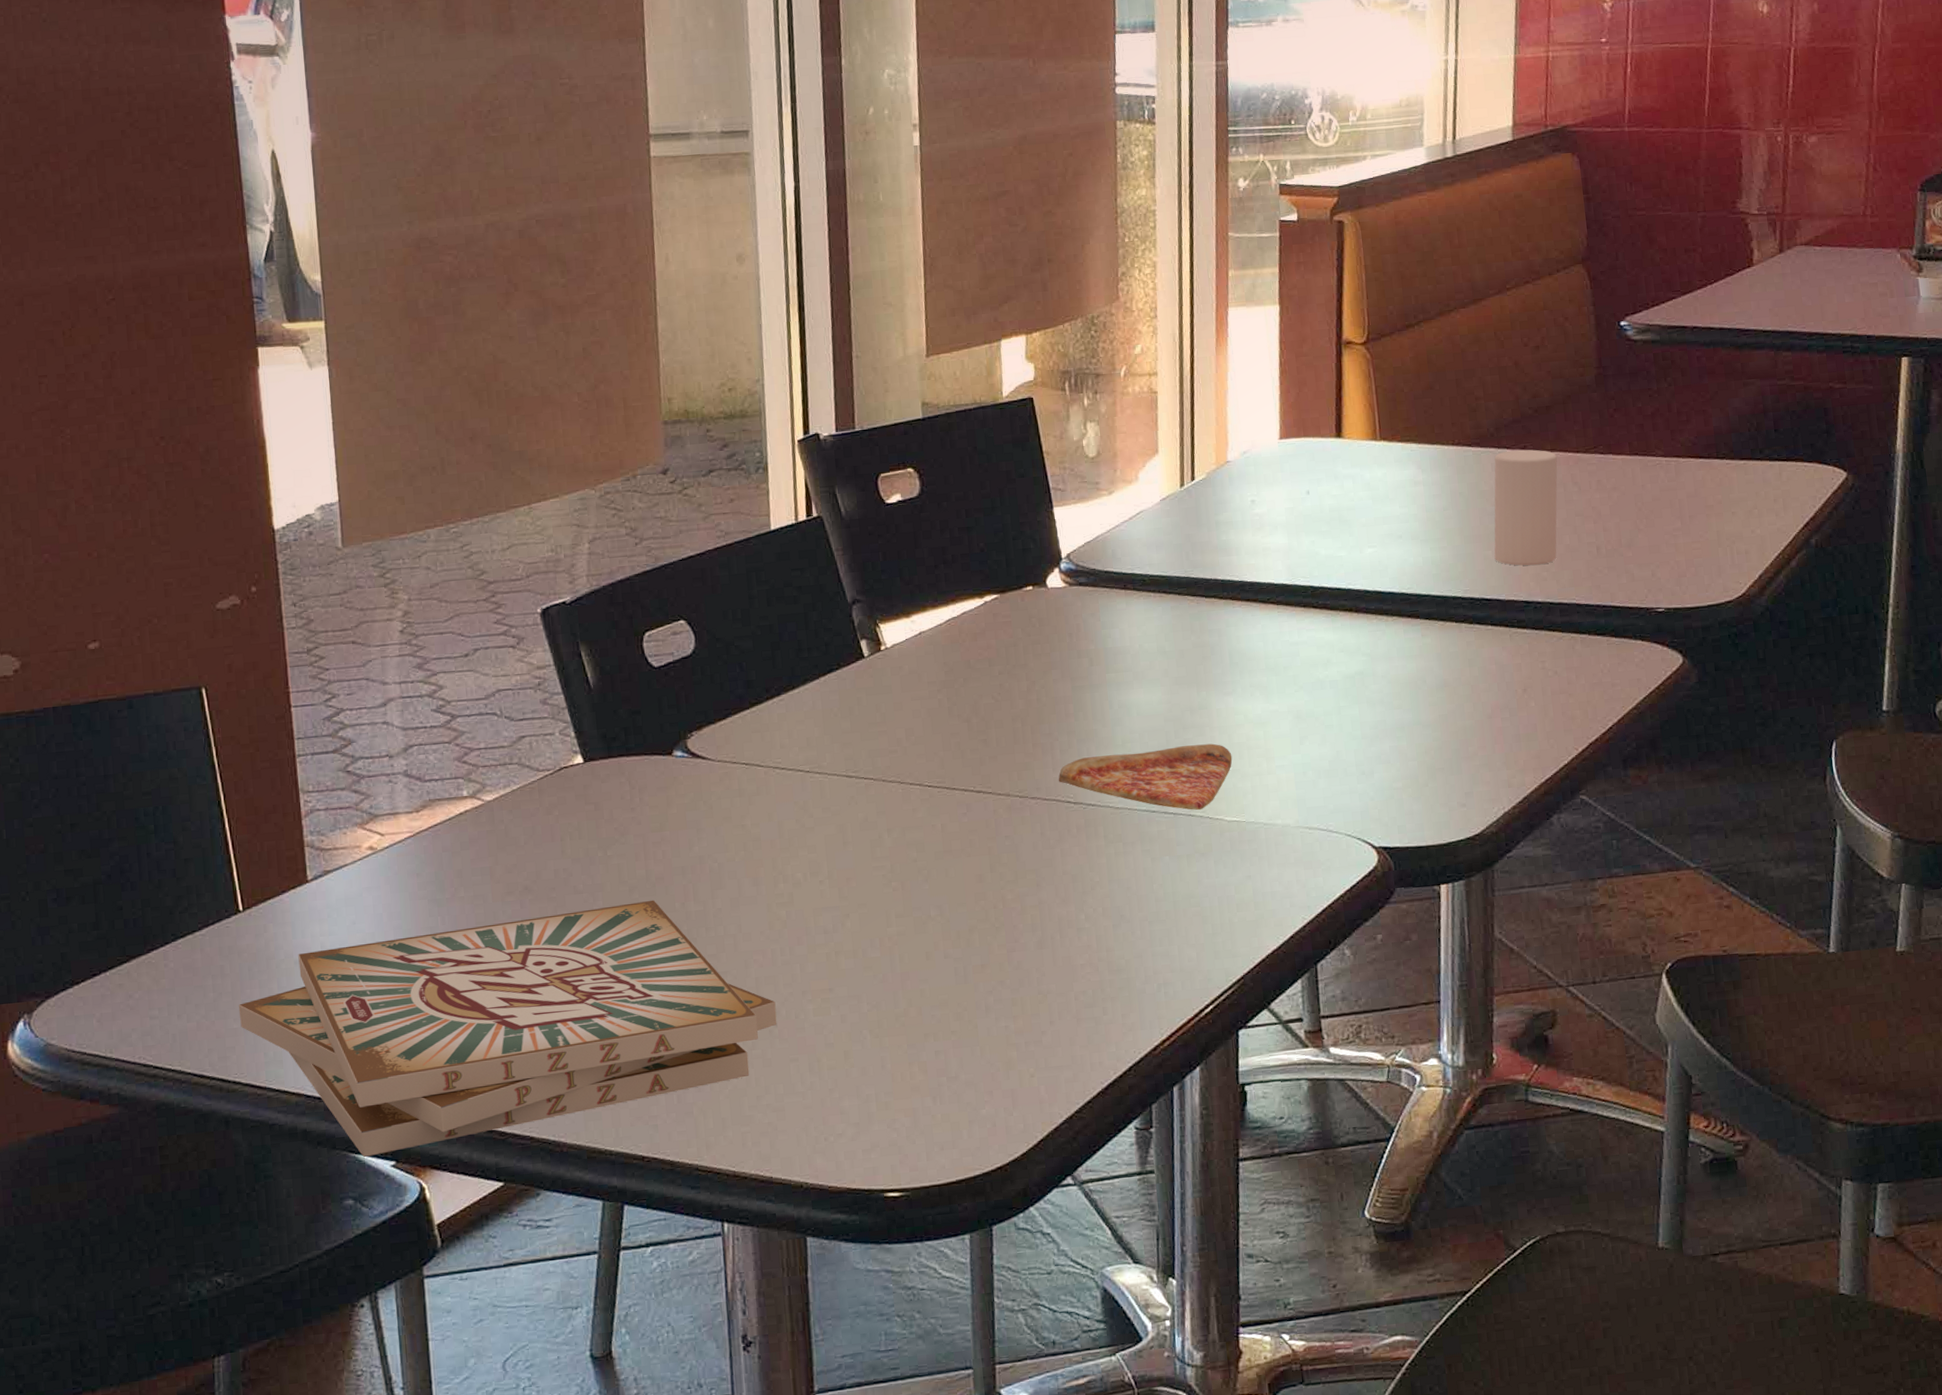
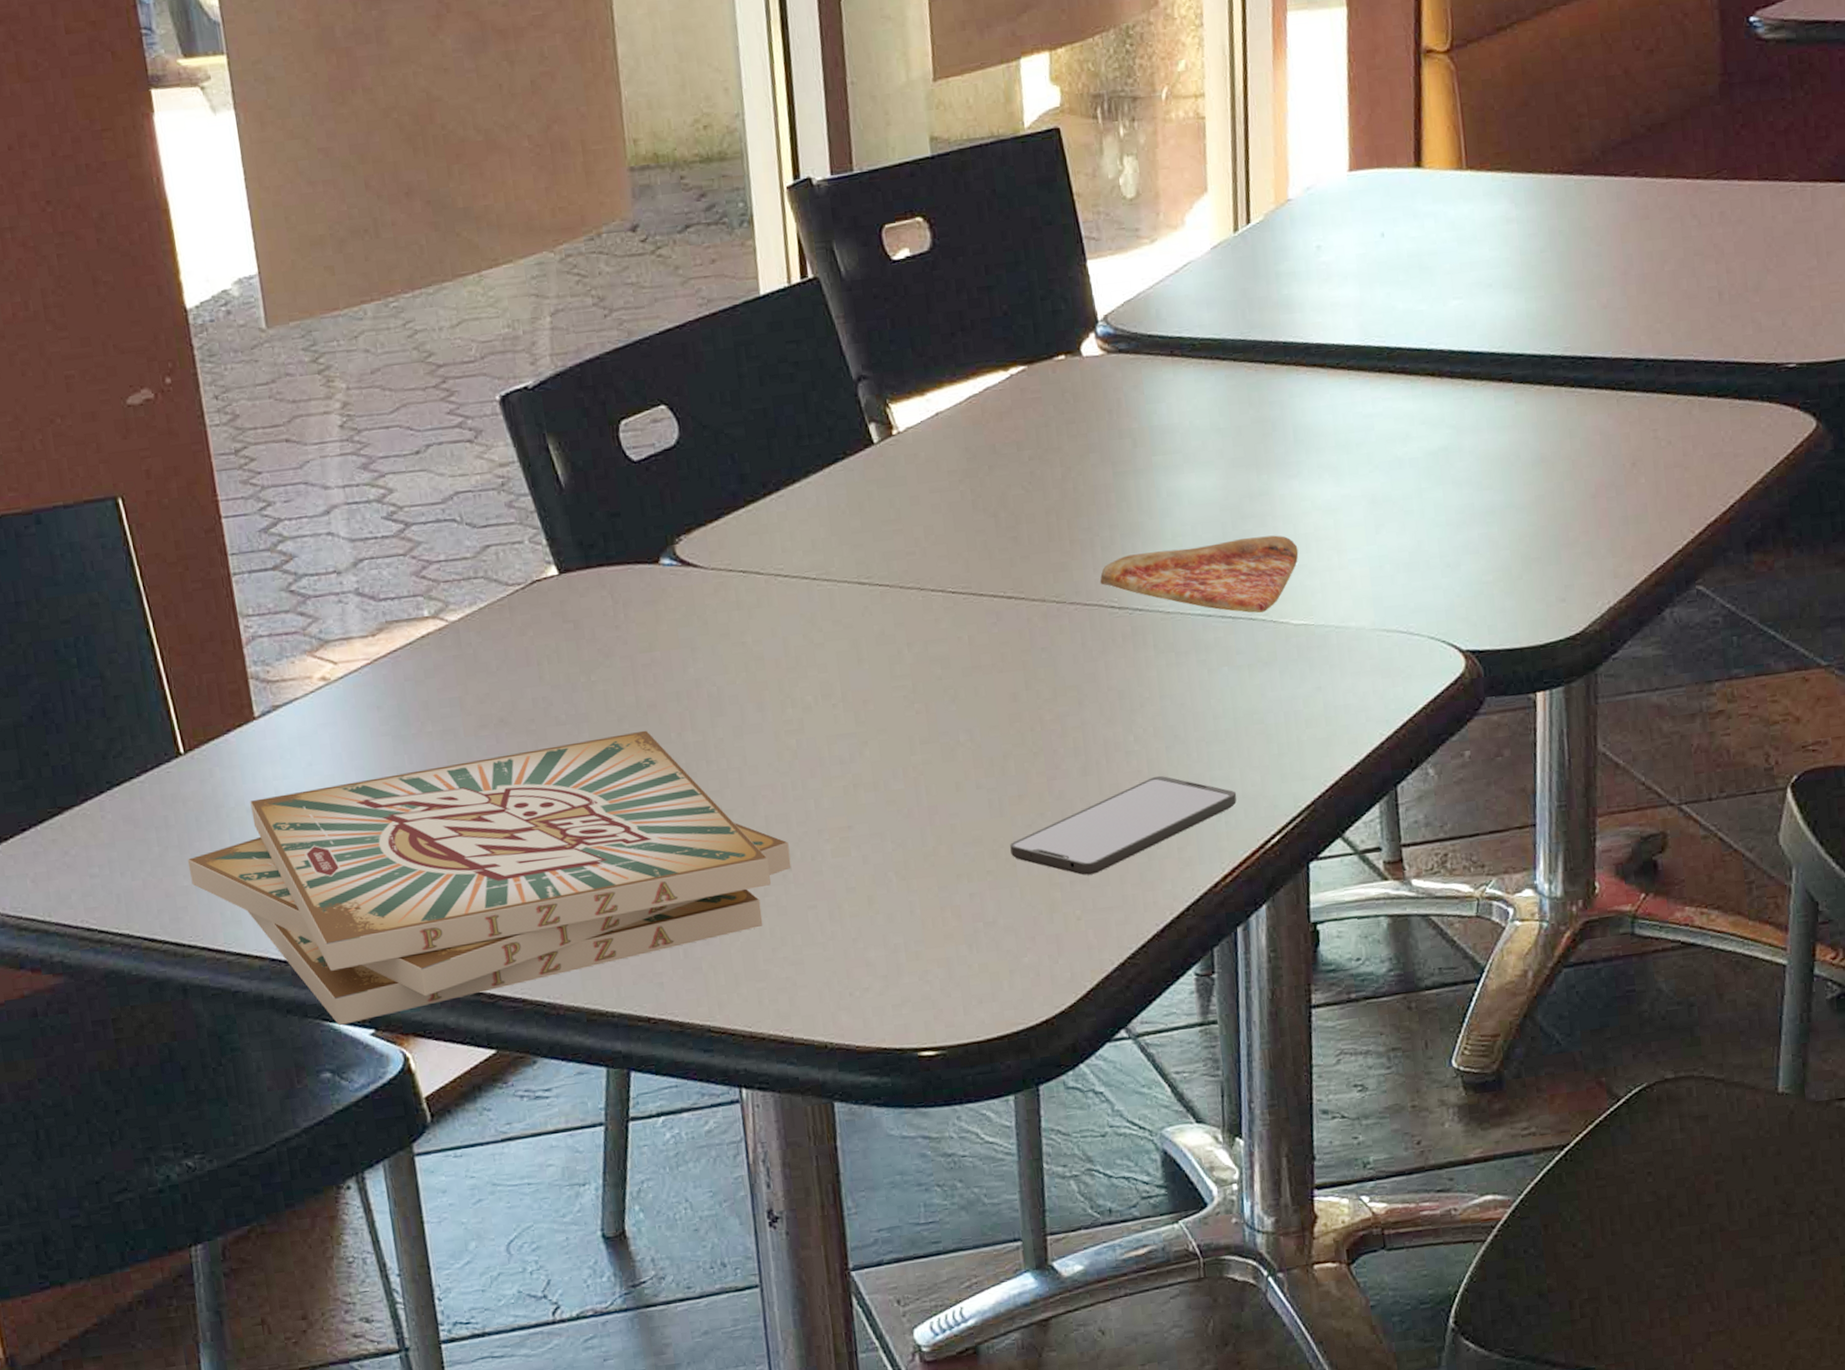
smartphone: none [972,950,1175,1037] -> present [1010,775,1237,875]
cup: present [1494,449,1558,566] -> none [1599,176,1674,317]

